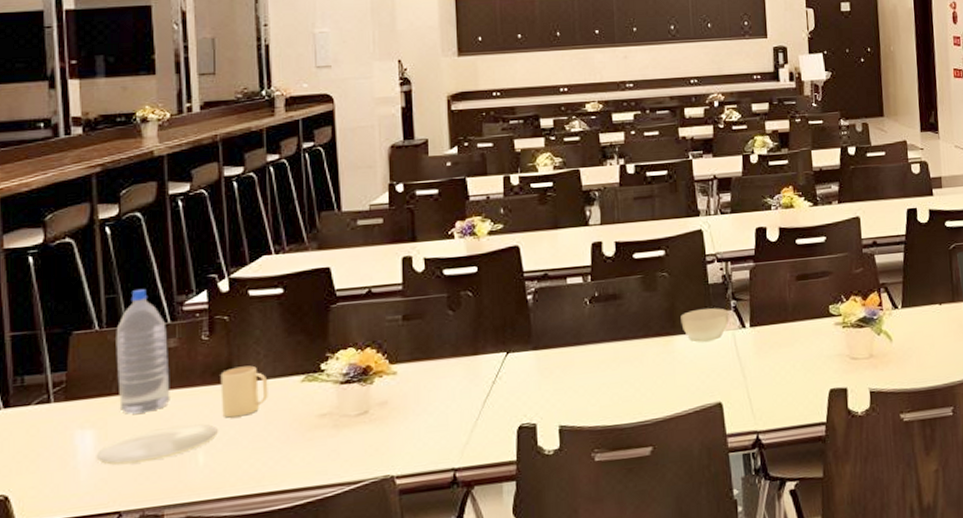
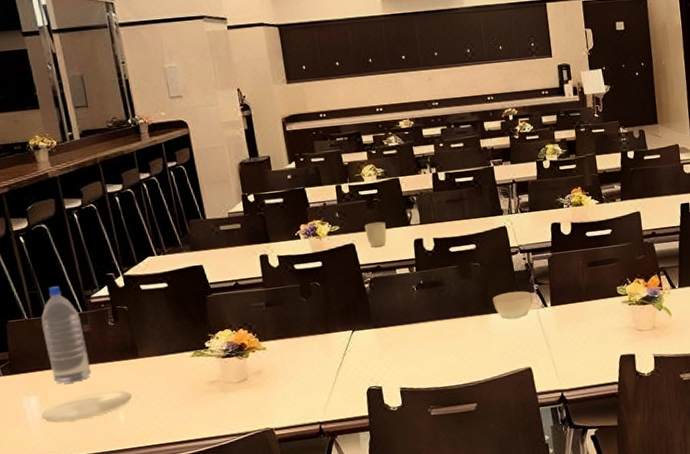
mug: present [220,365,268,418] -> none [127,344,167,386]
cup: none [533,220,559,251] -> present [364,221,387,248]

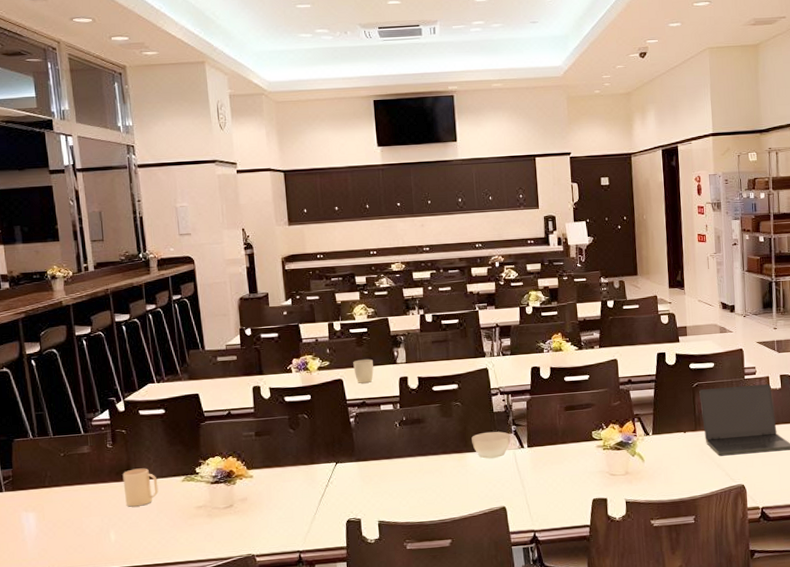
water bottle: present [41,285,91,384] -> none [45,407,88,502]
plate: present [41,390,133,423] -> none [37,510,124,540]
mug: none [127,344,167,386] -> present [122,468,159,507]

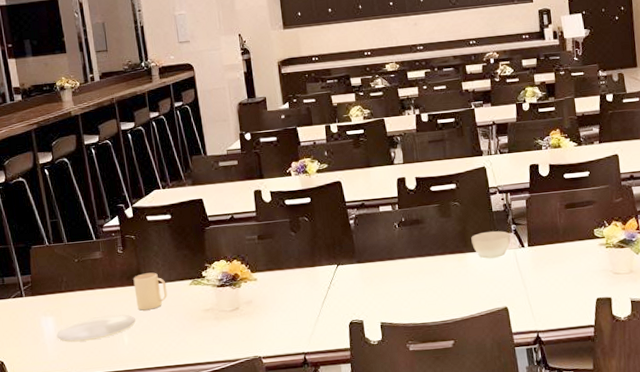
plate: none [37,510,124,540] -> present [56,314,136,343]
cup: present [353,359,374,383] -> none [351,160,372,185]

